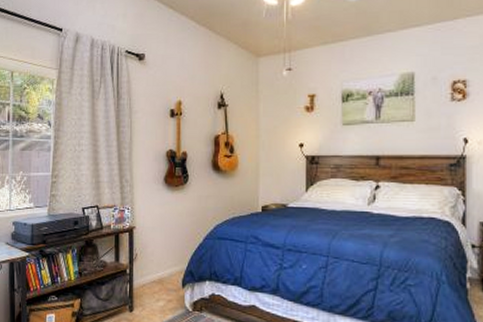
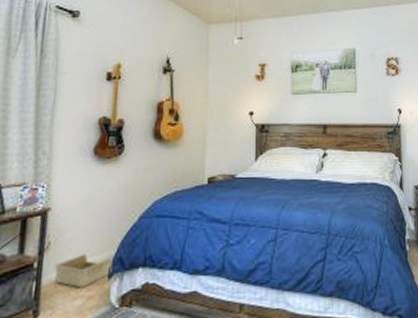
storage bin: none [141,265,185,293] -> present [53,254,113,288]

